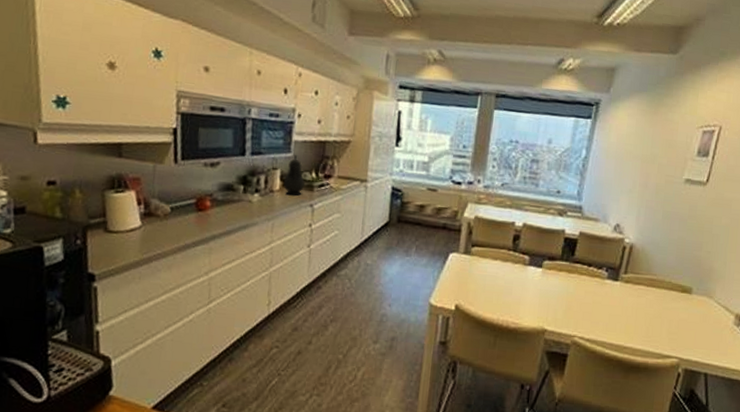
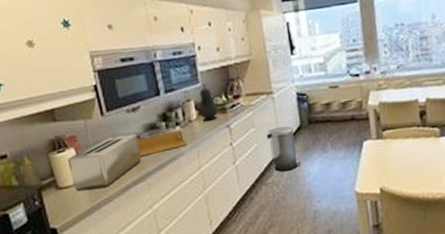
toaster: none [125,188,210,242] -> present [67,134,142,191]
cutting board: none [207,197,262,218] -> present [137,129,187,157]
pedal bin: none [350,218,381,267] -> present [267,126,302,172]

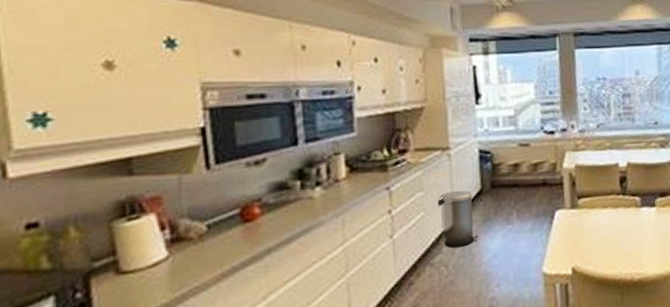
toaster: present [67,134,142,191] -> none [142,195,260,276]
cutting board: present [137,129,187,157] -> none [255,191,328,228]
coffeepot: present [198,84,218,122] -> none [349,134,376,182]

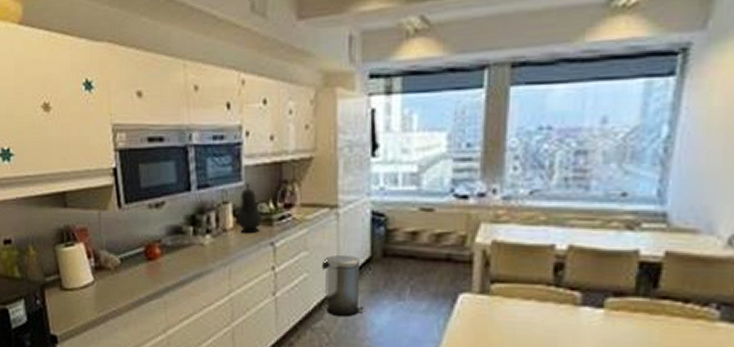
coffeepot: none [349,134,376,182] -> present [236,183,261,234]

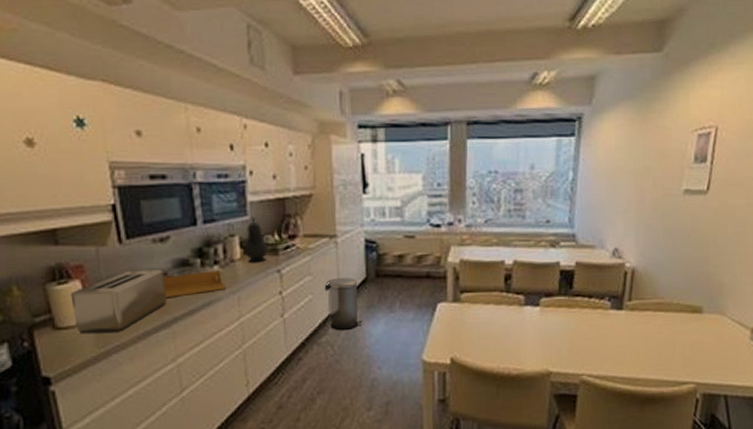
toaster: none [76,236,160,298] -> present [70,270,167,333]
cutting board: none [156,239,217,267] -> present [162,269,226,299]

